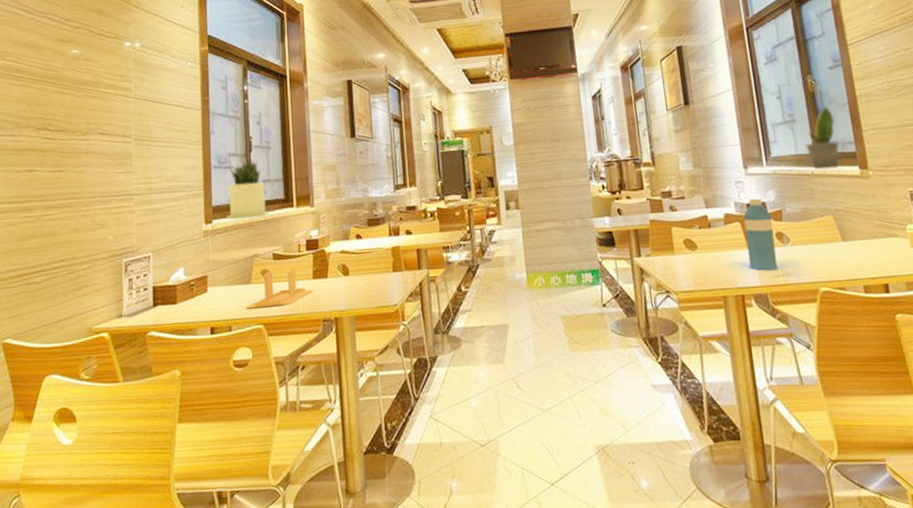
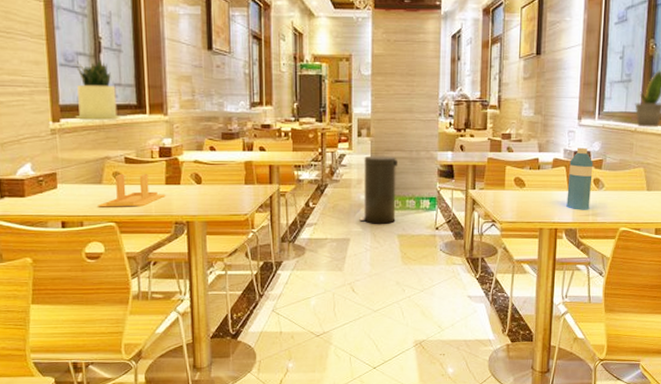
pedal bin: none [515,227,557,306] -> present [359,155,397,224]

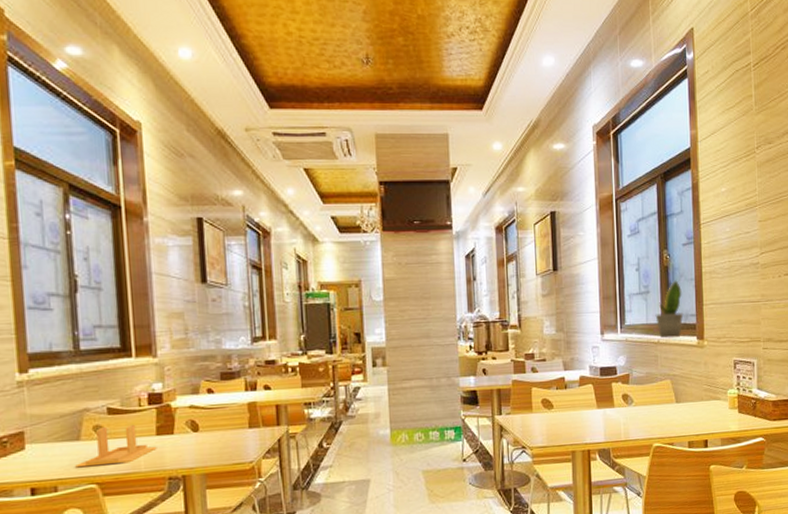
planter: present [74,60,120,120] -> none [45,300,101,369]
pedal bin: present [359,155,397,224] -> none [379,385,419,462]
water bottle: present [566,147,593,210] -> none [596,362,621,429]

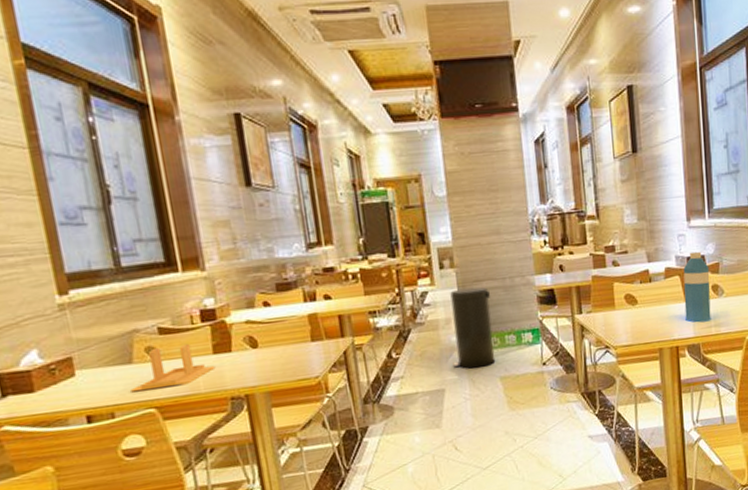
pedal bin: none [379,385,419,462] -> present [450,286,496,369]
water bottle: none [596,362,621,429] -> present [683,251,711,323]

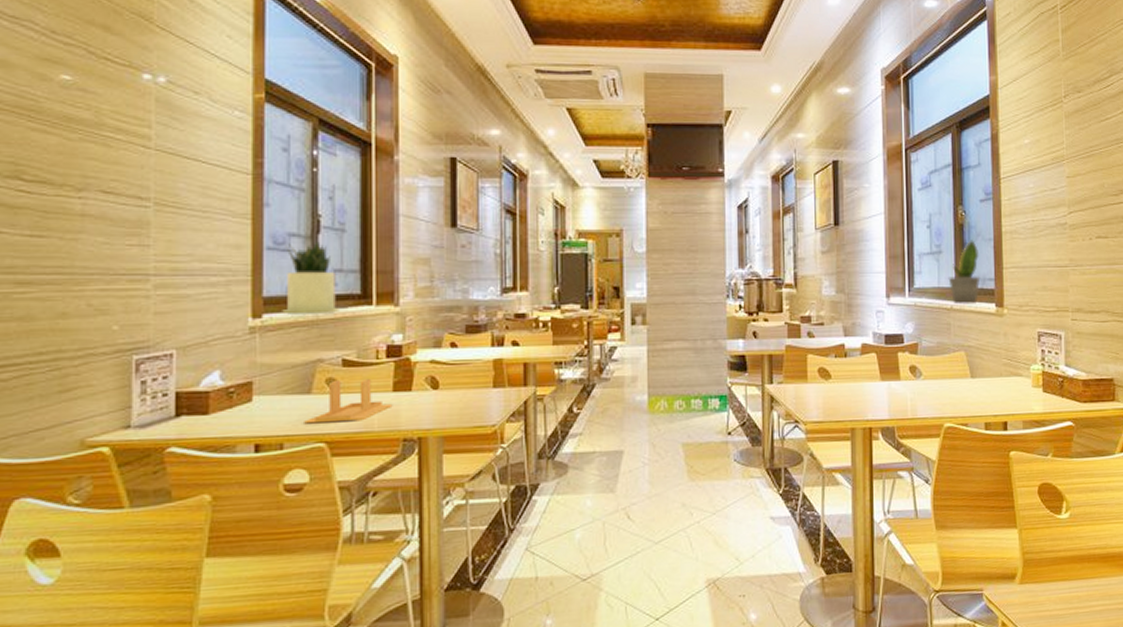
planter: none [78,212,146,289] -> present [282,241,339,315]
pedal bin: present [450,286,496,369] -> none [635,346,679,431]
water bottle: present [683,251,711,323] -> none [880,329,908,404]

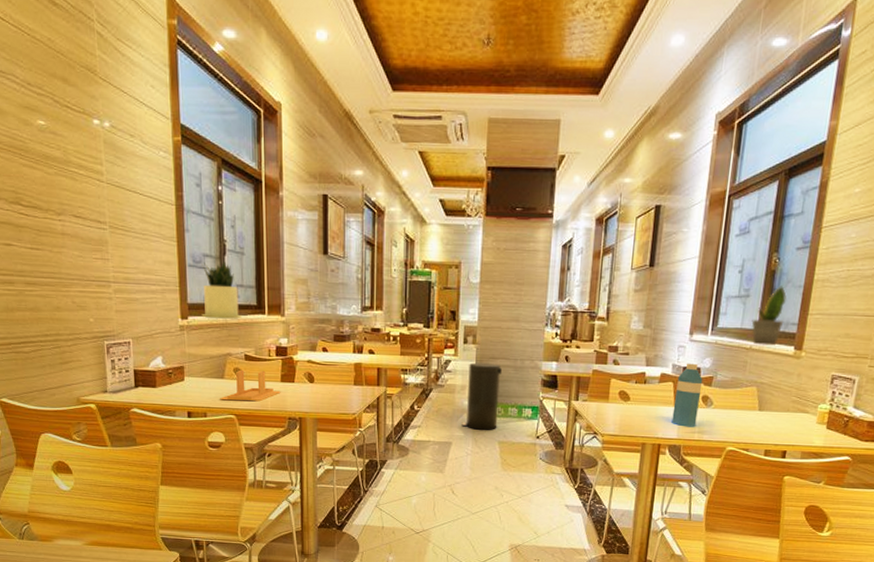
pedal bin: none [635,346,679,431] -> present [462,362,502,430]
water bottle: none [880,329,908,404] -> present [671,363,703,427]

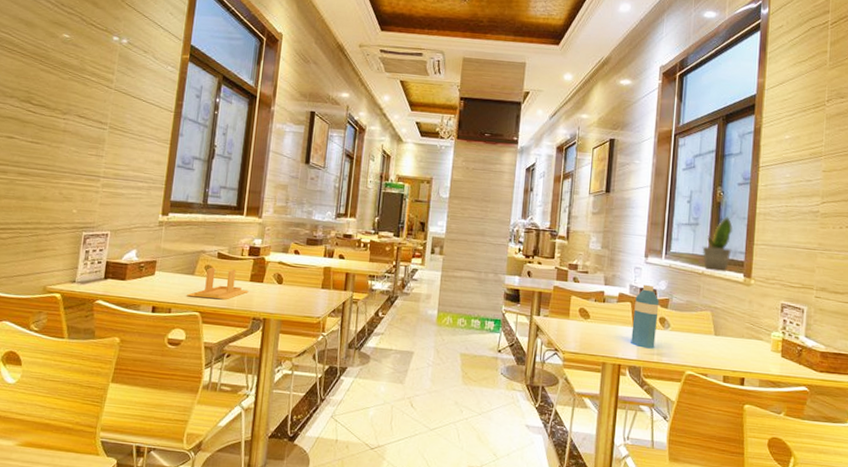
planter: present [201,261,242,319] -> none [182,164,221,218]
pedal bin: present [462,362,502,430] -> none [424,272,466,342]

